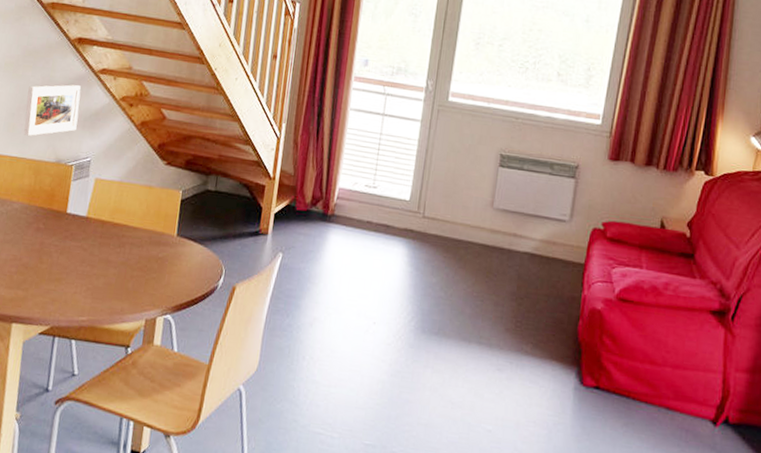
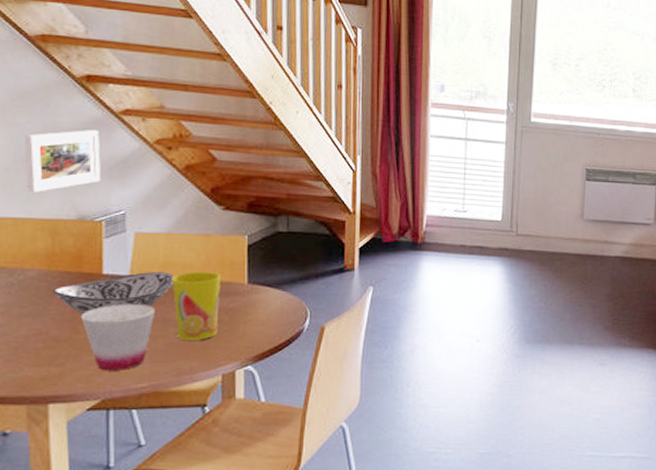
decorative bowl: none [29,215,120,247] -> present [52,272,175,314]
cup: none [46,241,102,303] -> present [82,303,156,371]
cup: none [115,219,156,284] -> present [171,272,220,341]

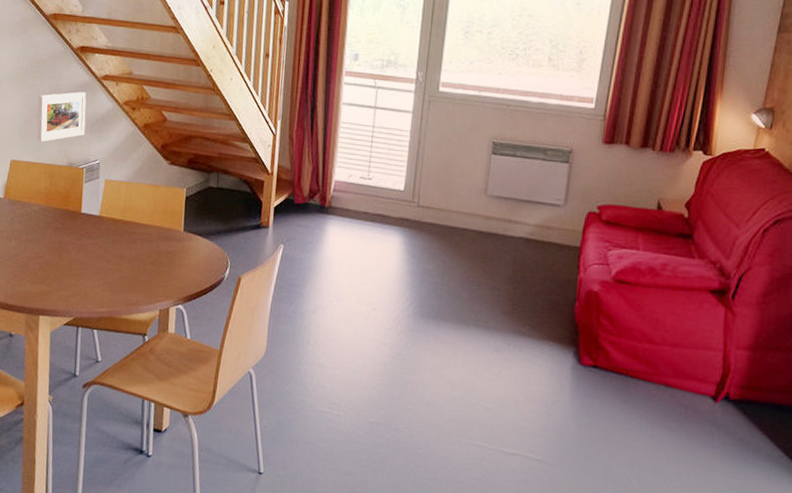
decorative bowl: present [52,272,175,314] -> none [48,214,131,244]
cup: present [82,303,156,371] -> none [65,239,116,295]
cup: present [171,272,220,341] -> none [128,216,164,277]

